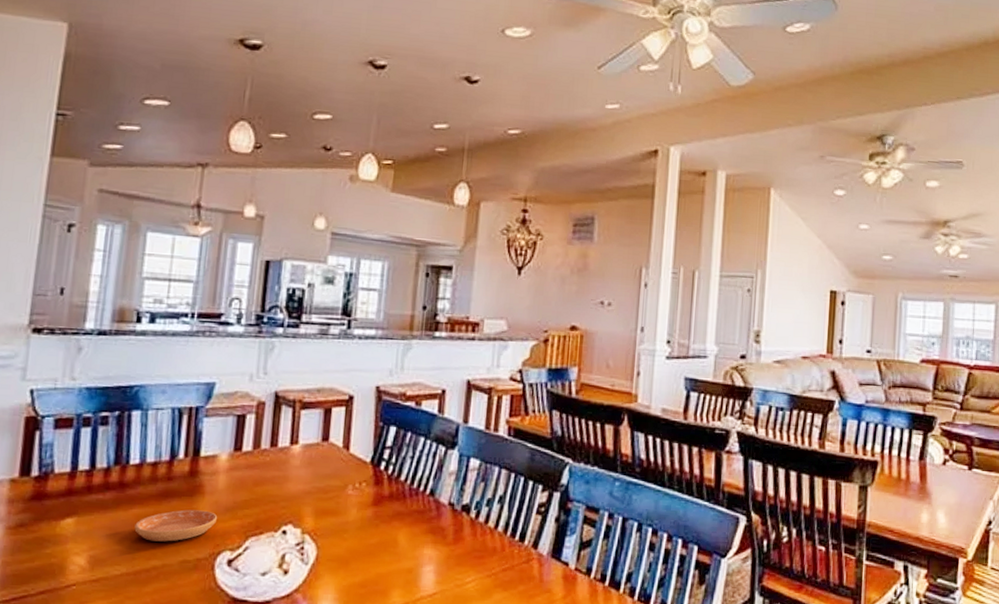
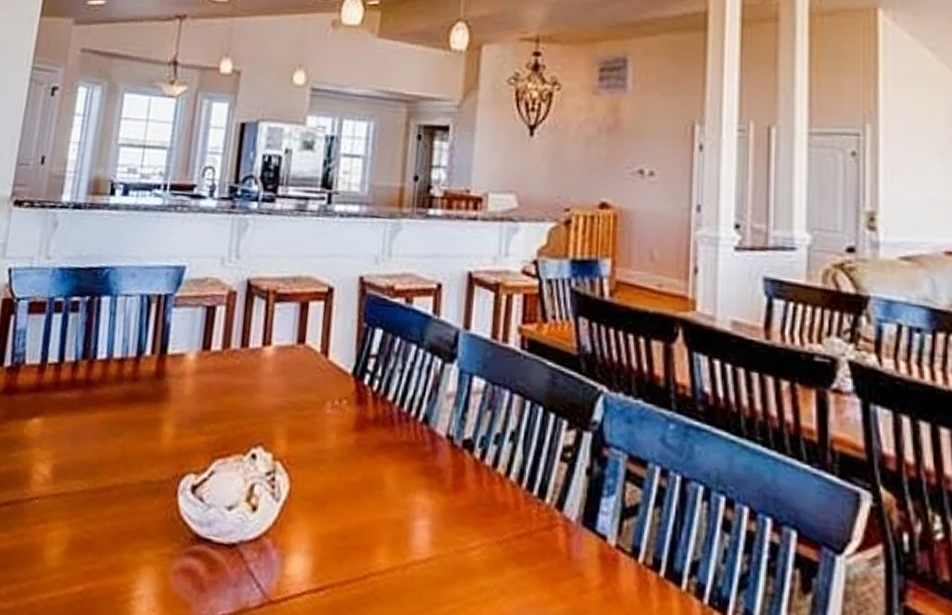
saucer: present [134,509,218,542] -> none [98,418,183,457]

